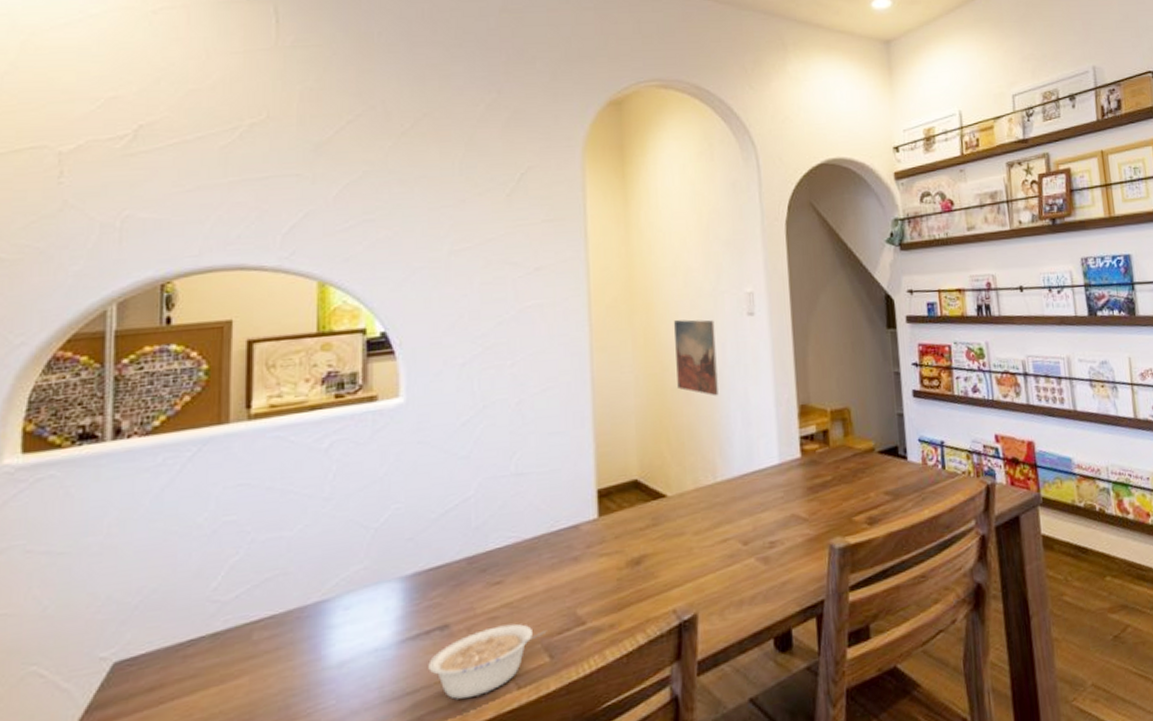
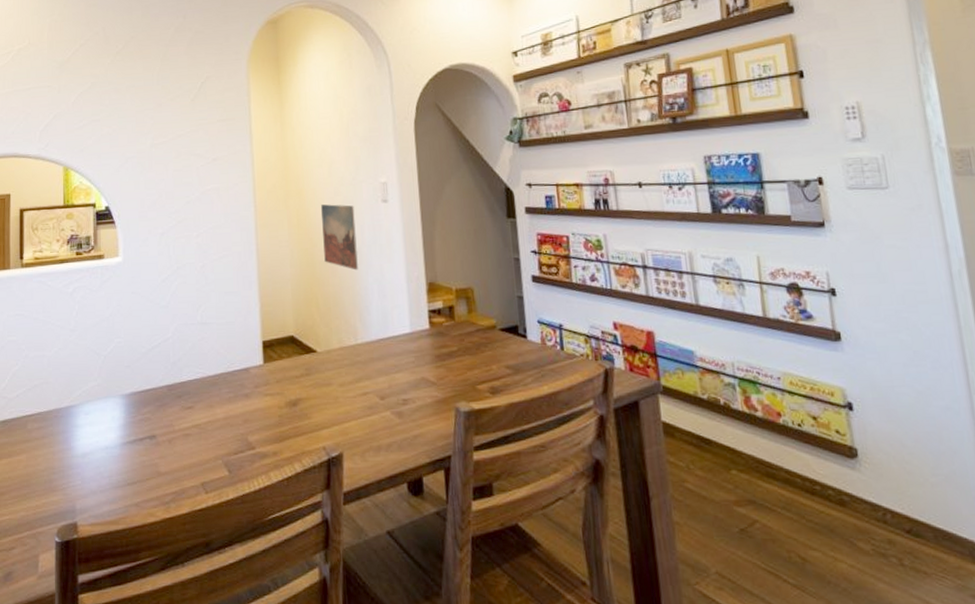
legume: present [428,624,547,700] -> none [142,441,226,494]

